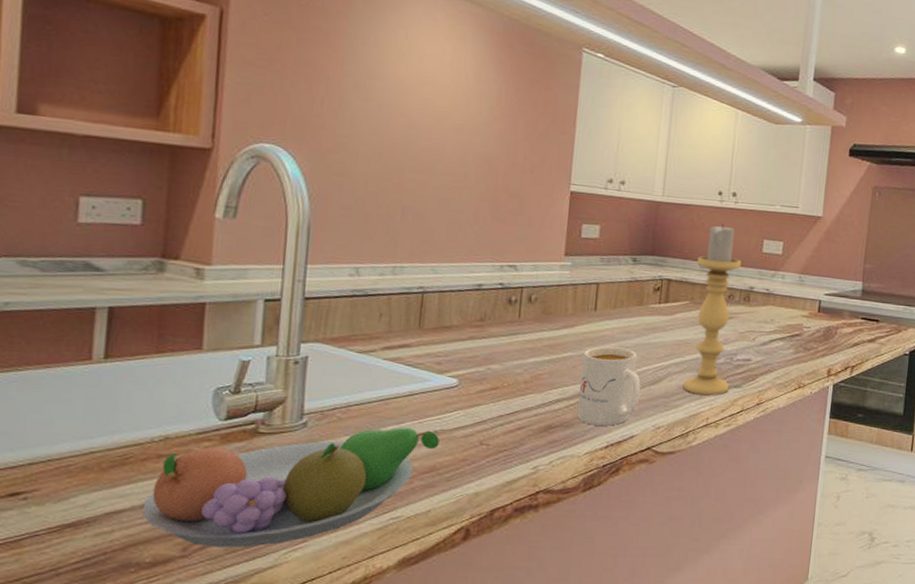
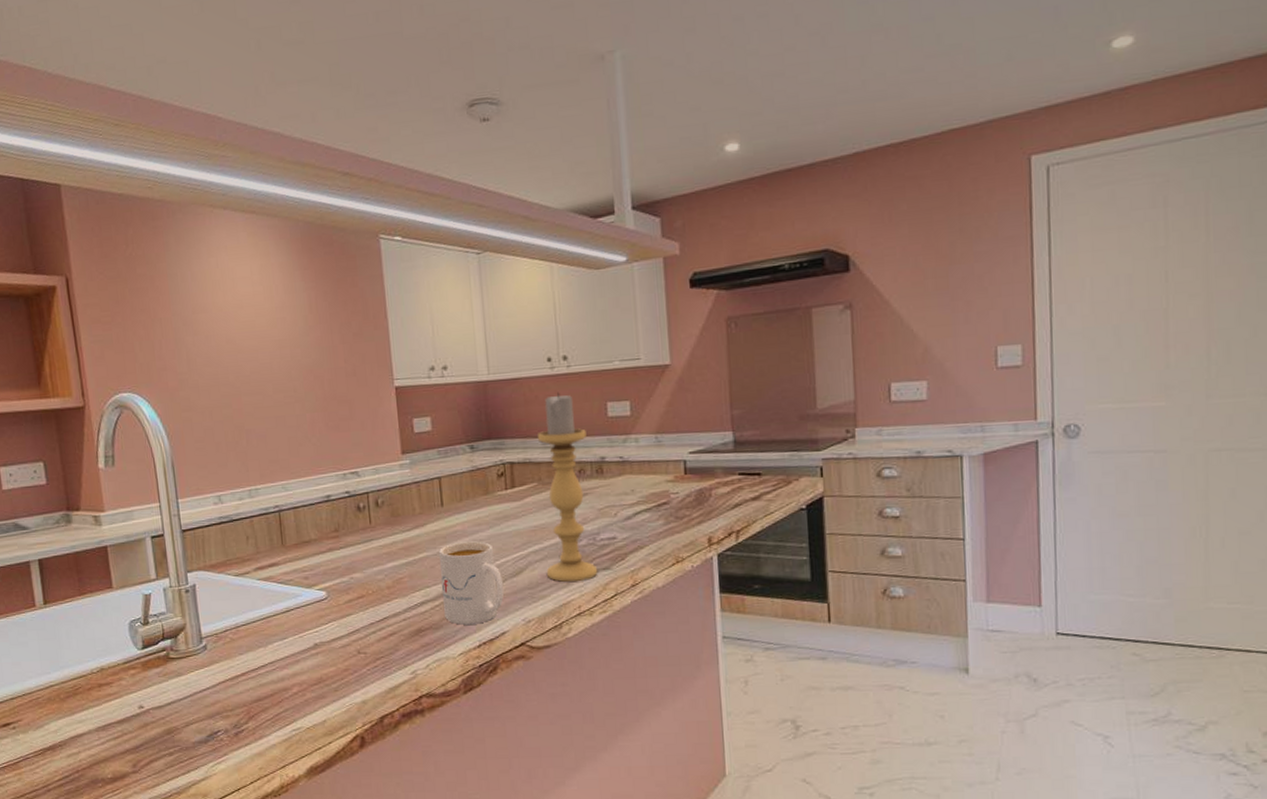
fruit bowl: present [142,428,440,547] -> none [96,643,321,763]

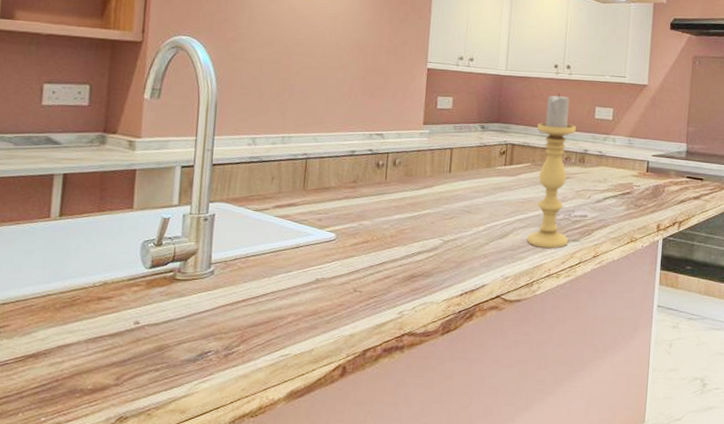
mug: present [438,541,504,625] -> none [436,204,491,276]

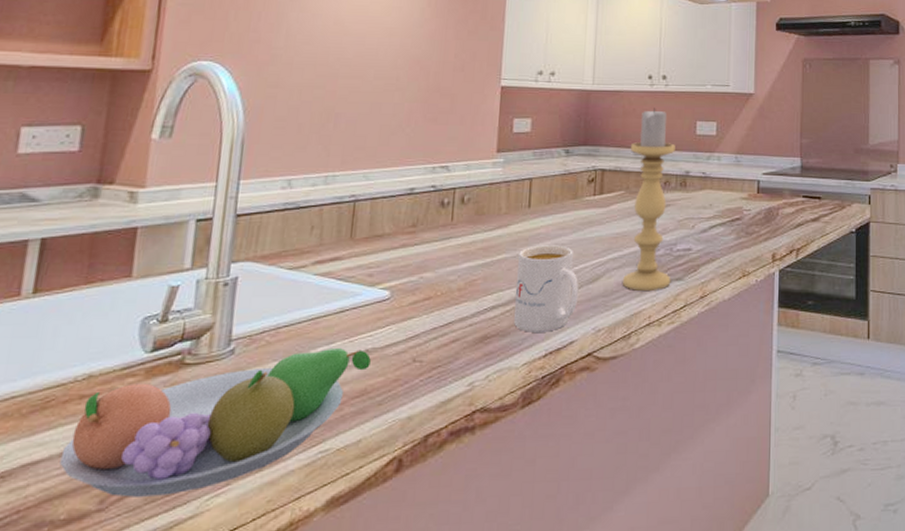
fruit bowl: none [85,276,321,378] -> present [59,348,371,497]
mug: none [436,204,491,276] -> present [514,245,579,332]

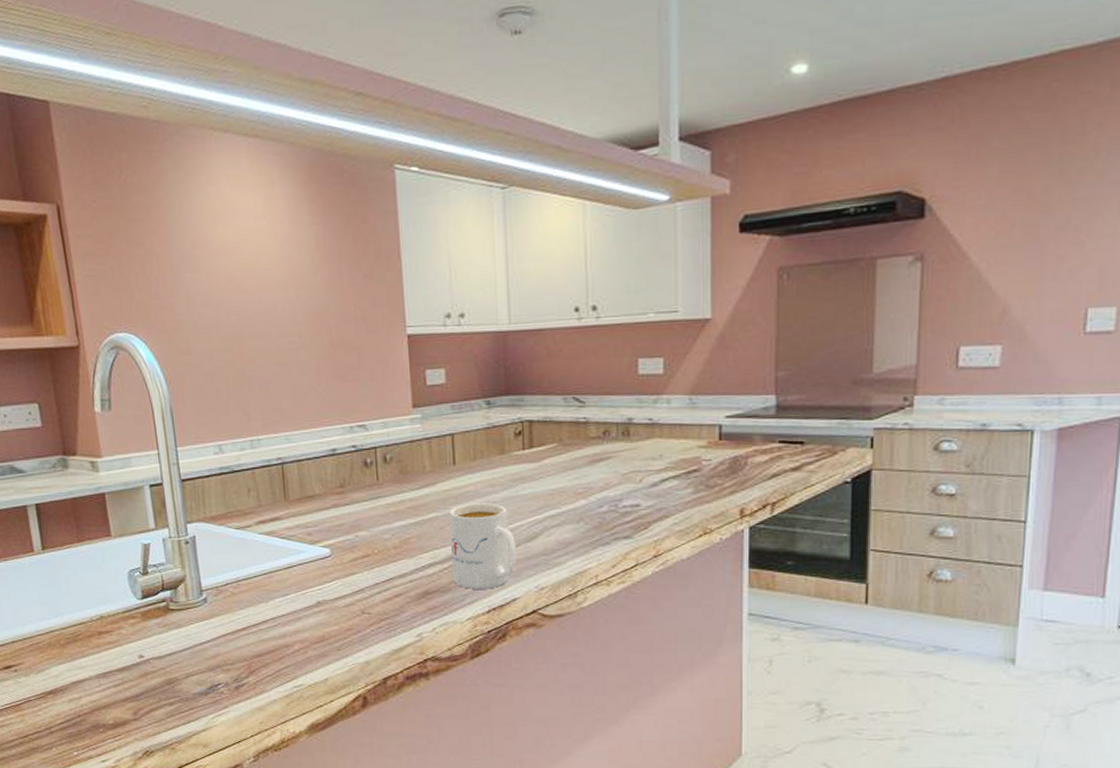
fruit bowl: present [59,348,371,497] -> none [97,600,324,712]
candle holder: present [622,107,675,292] -> none [560,346,619,550]

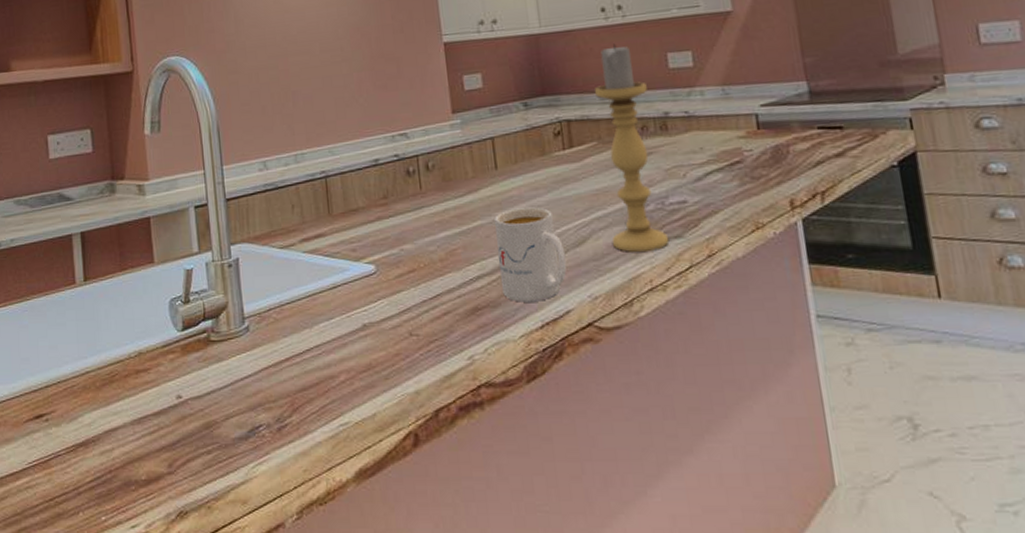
candle holder: none [560,346,619,550] -> present [595,43,670,253]

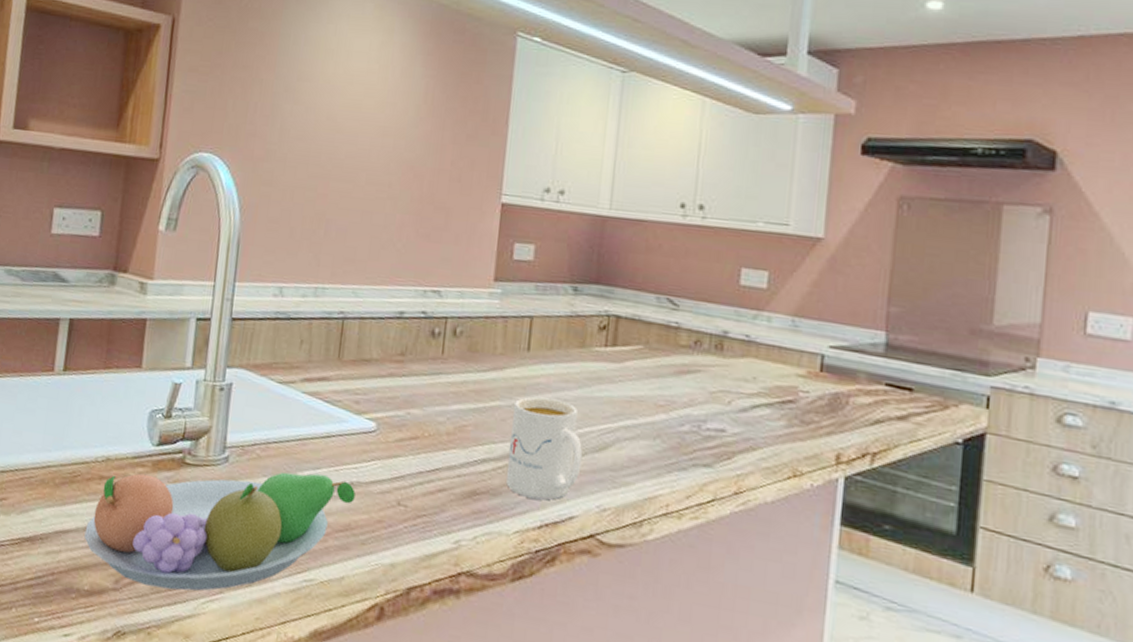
fruit bowl: none [132,324,370,462] -> present [84,472,356,591]
candle holder: present [595,43,670,253] -> none [634,245,711,475]

